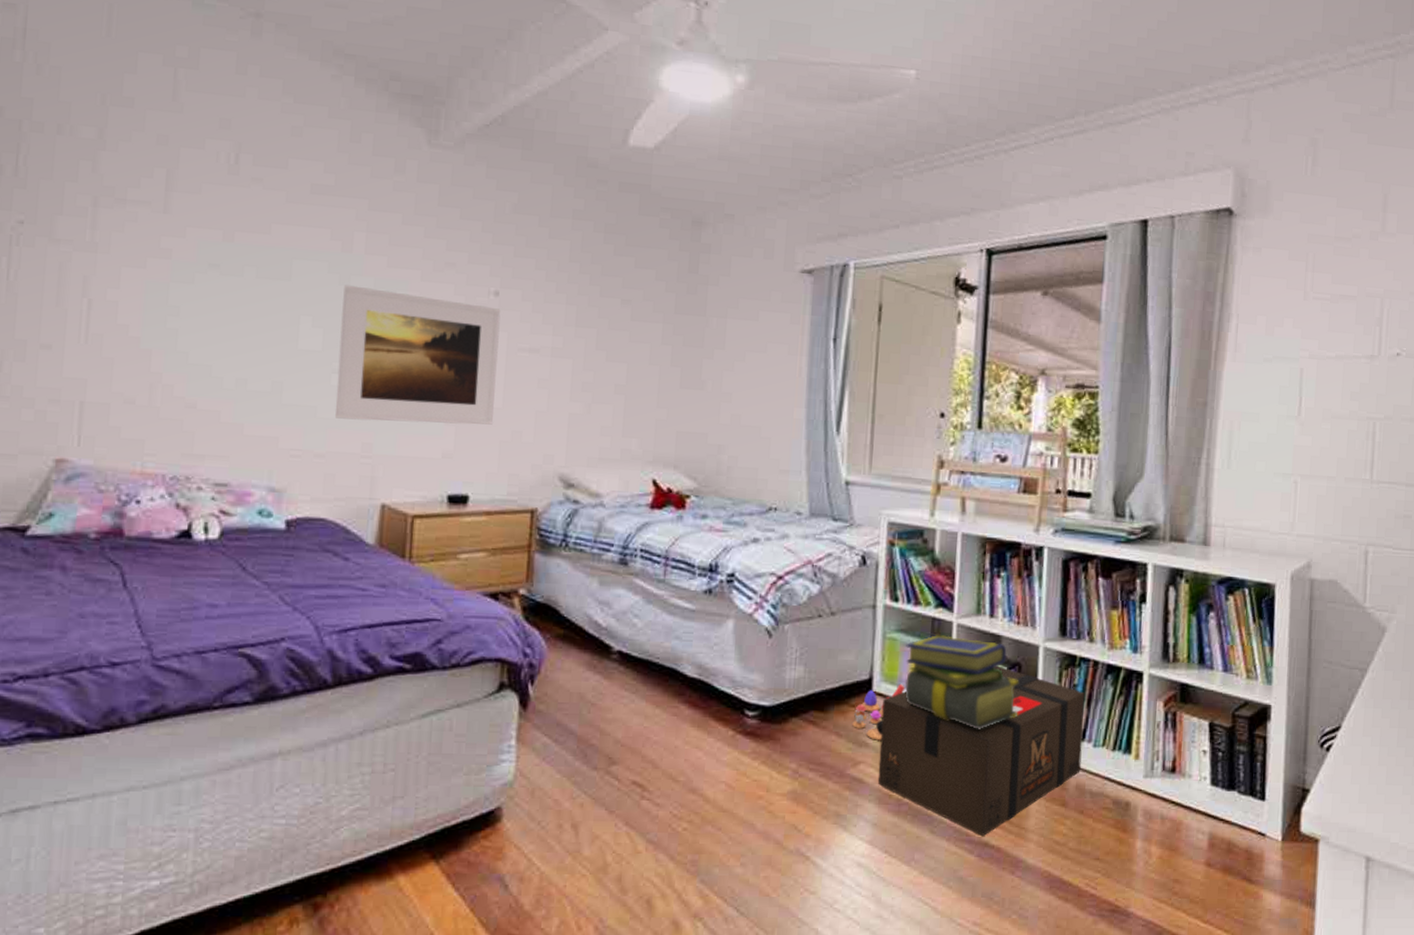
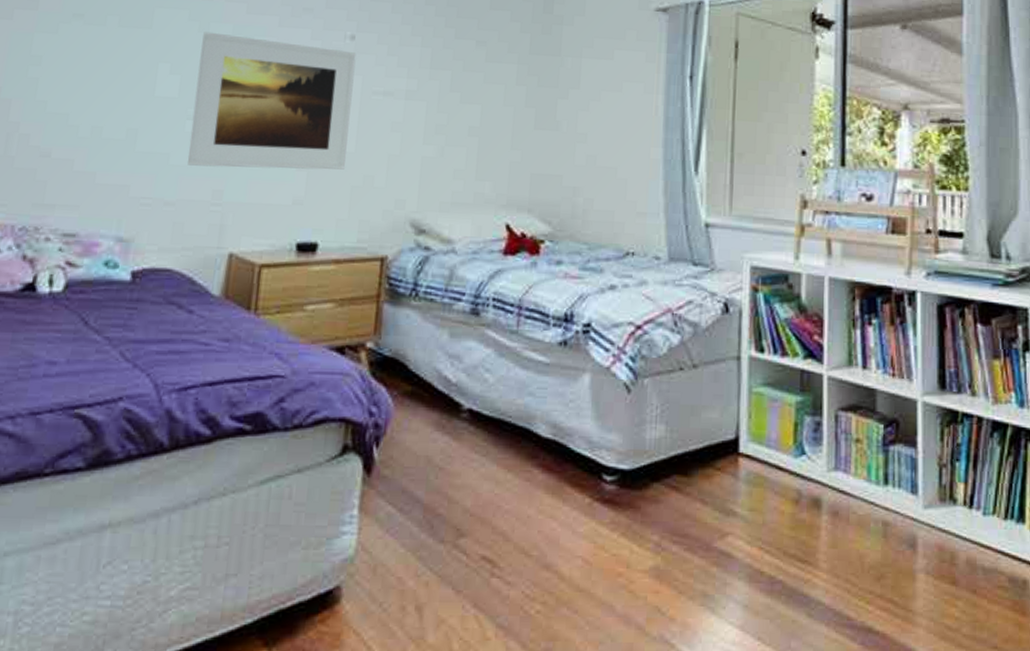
stacking toy: present [852,683,905,741] -> none [718,443,775,509]
cardboard box: present [878,665,1085,836] -> none [747,422,971,620]
stack of books: present [905,635,1018,729] -> none [774,389,898,495]

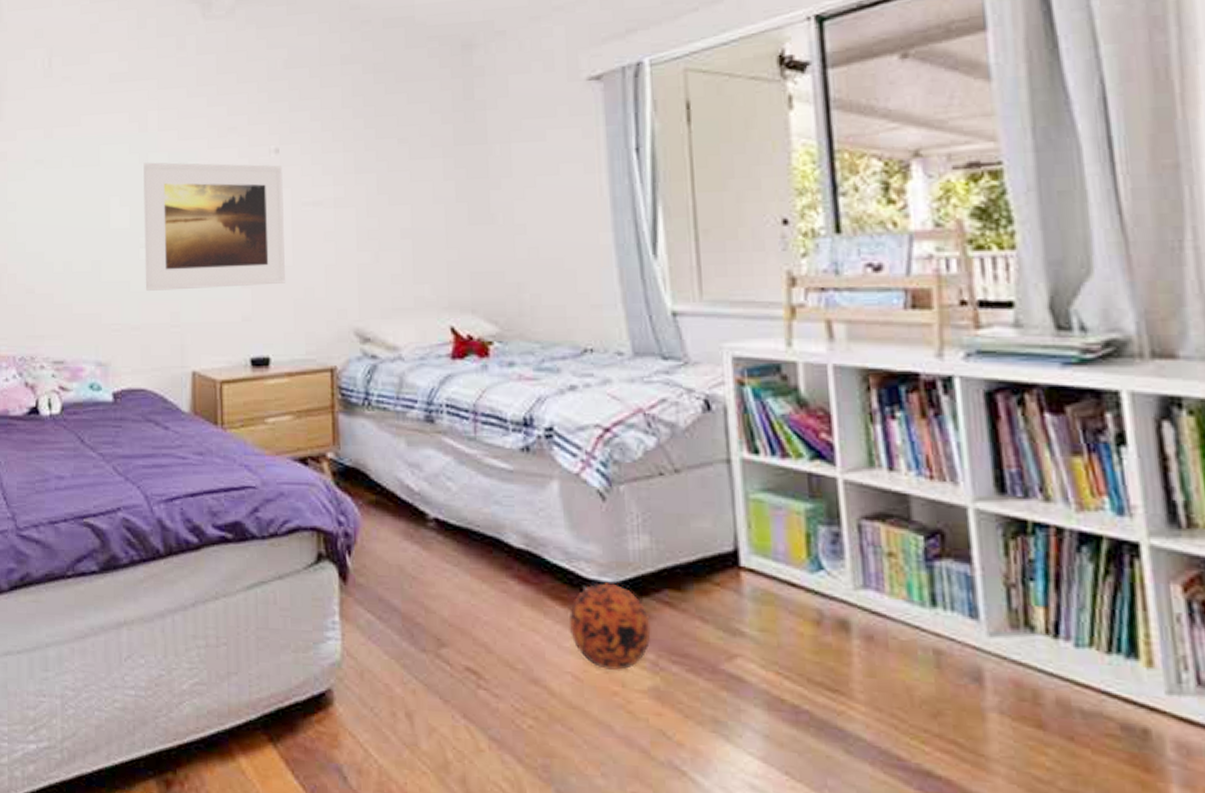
decorative ball: none [585,470,658,554] -> present [570,582,651,672]

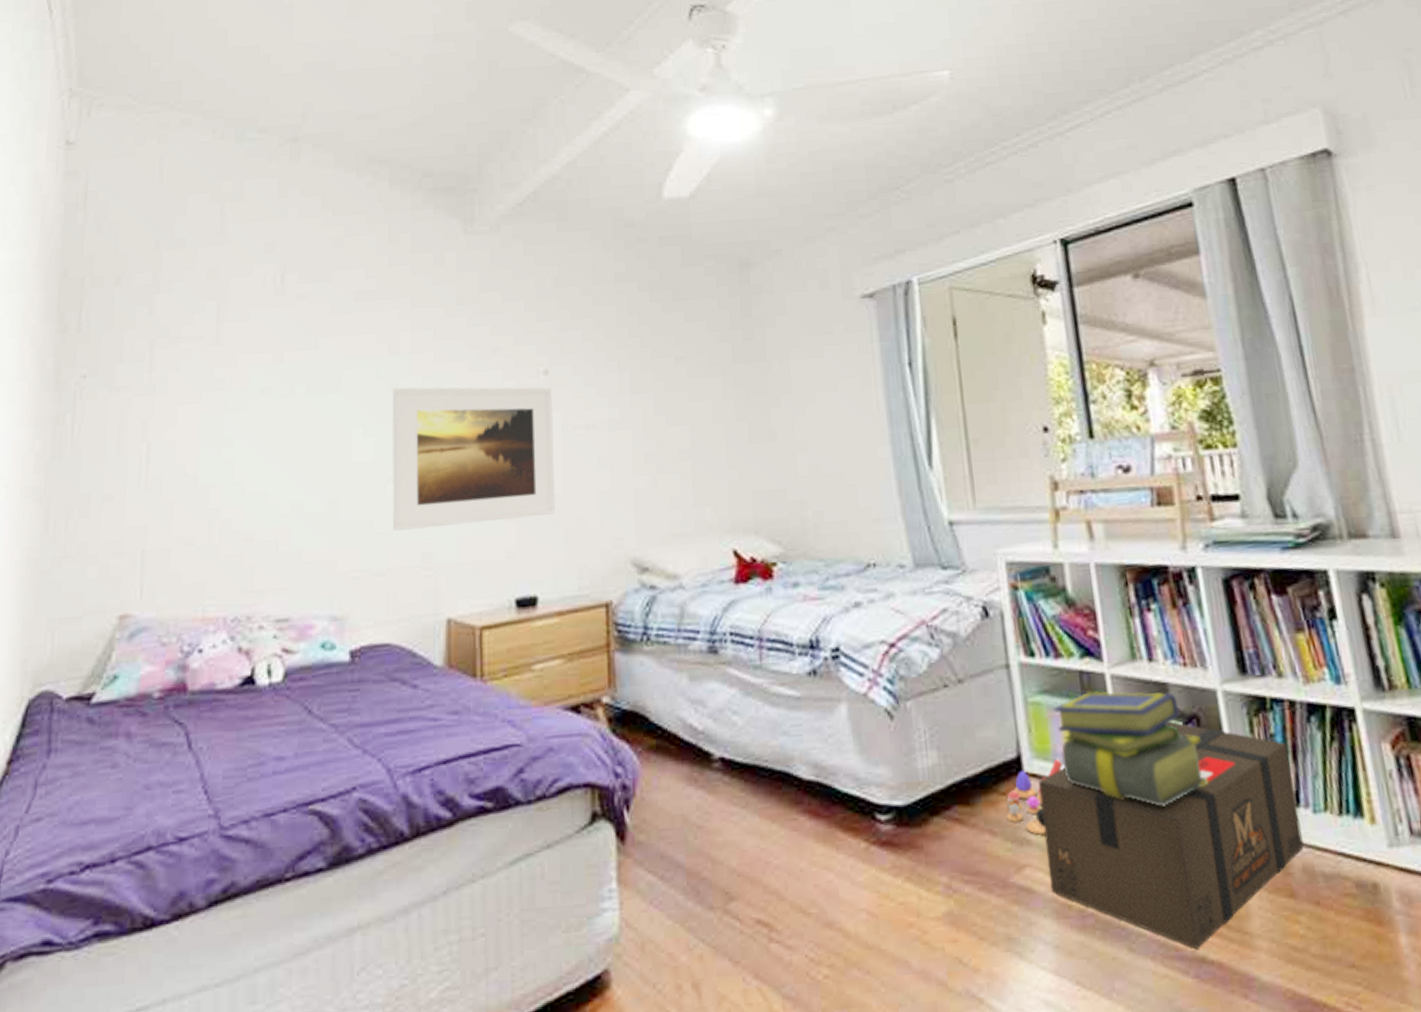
decorative ball: present [570,582,651,672] -> none [862,806,943,901]
stacking toy: none [719,557,784,629] -> present [1006,758,1063,835]
cardboard box: none [756,533,1060,762] -> present [1038,721,1304,949]
stack of books: none [777,495,950,618] -> present [1054,691,1209,807]

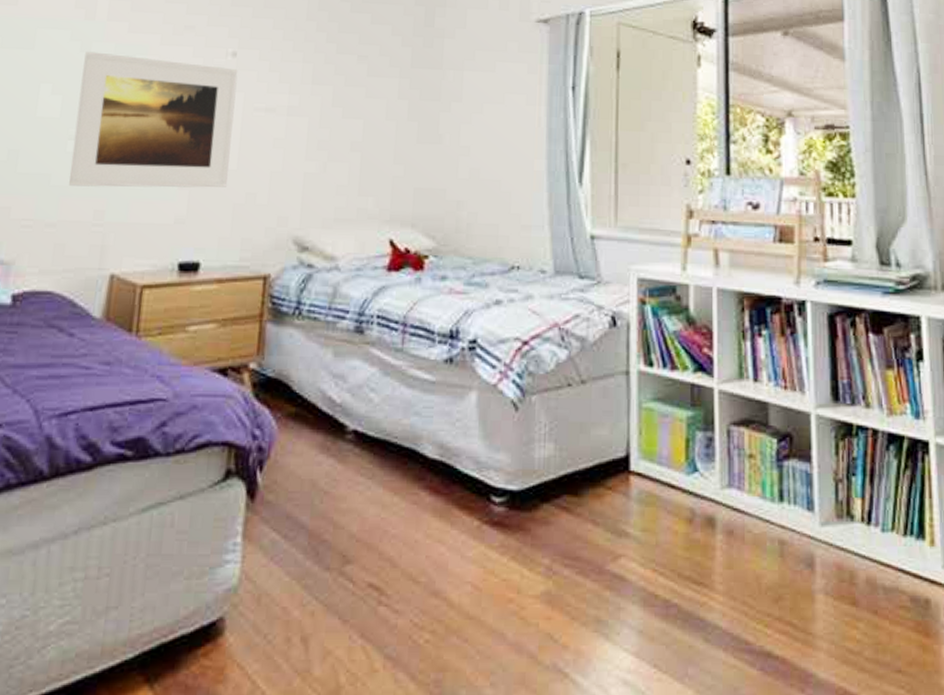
stacking toy: present [1006,758,1063,835] -> none [610,461,666,529]
cardboard box: present [1038,721,1304,949] -> none [641,437,870,644]
stack of books: present [1054,691,1209,807] -> none [664,403,794,513]

